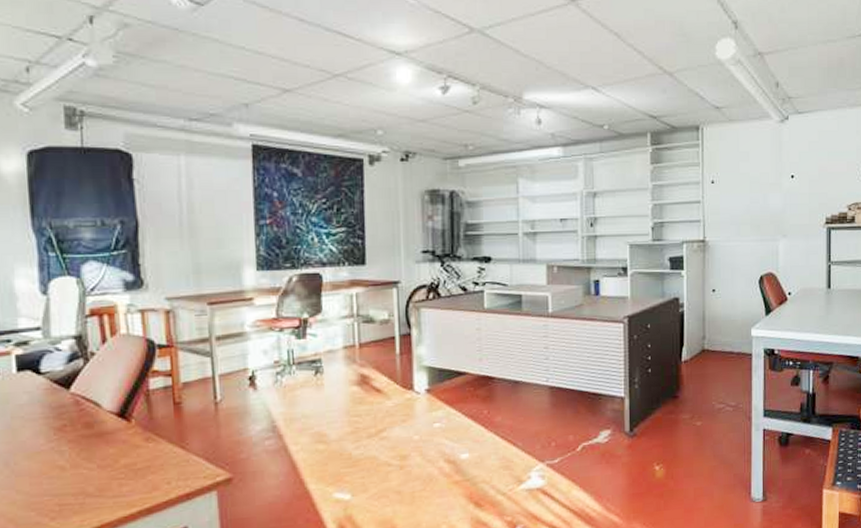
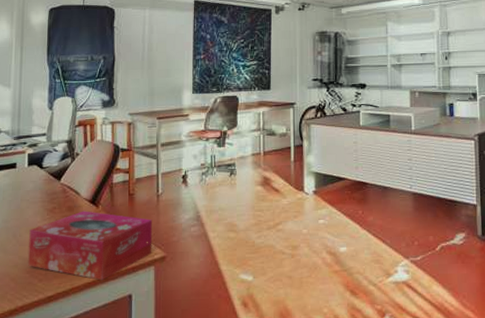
tissue box: none [29,427,213,514] -> present [28,211,153,281]

